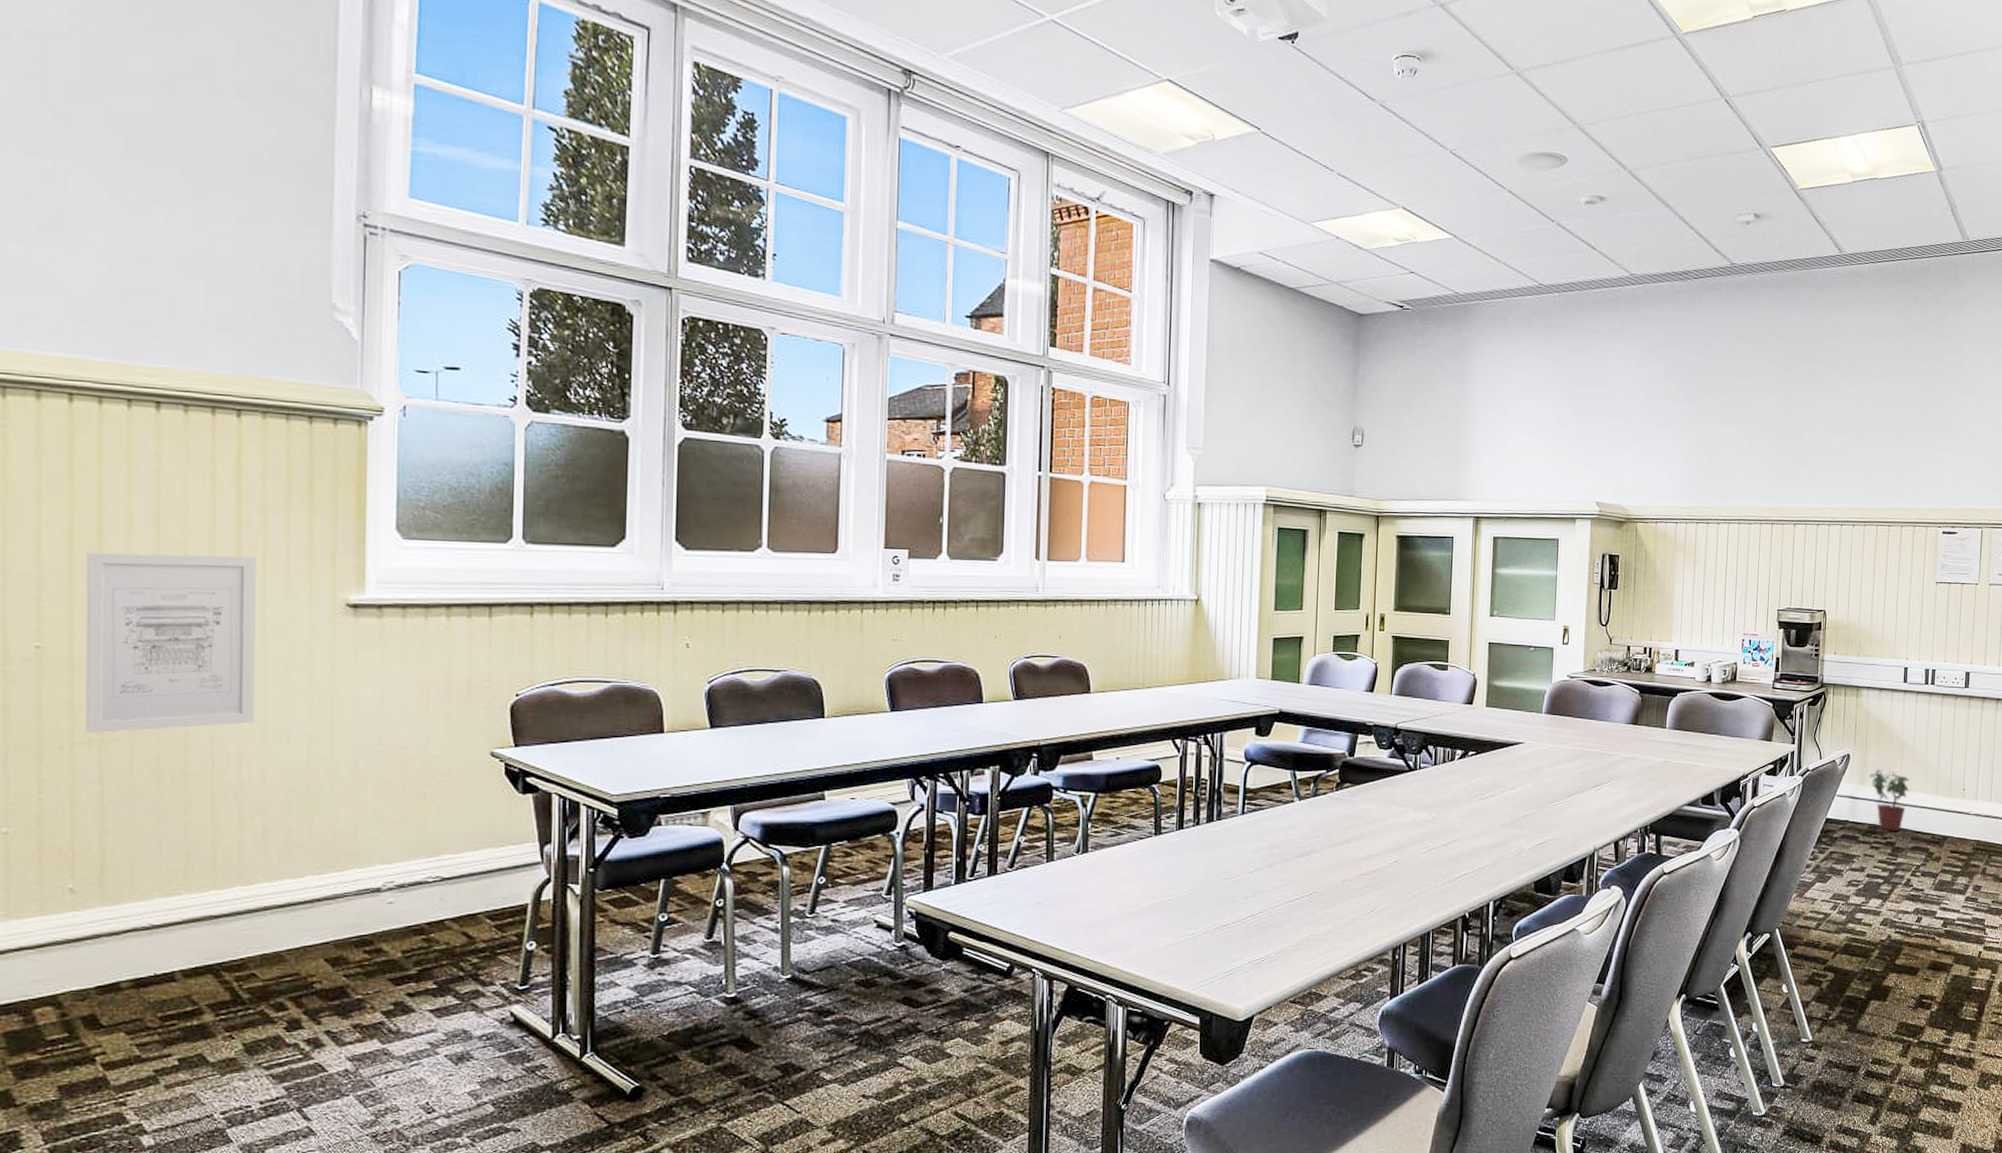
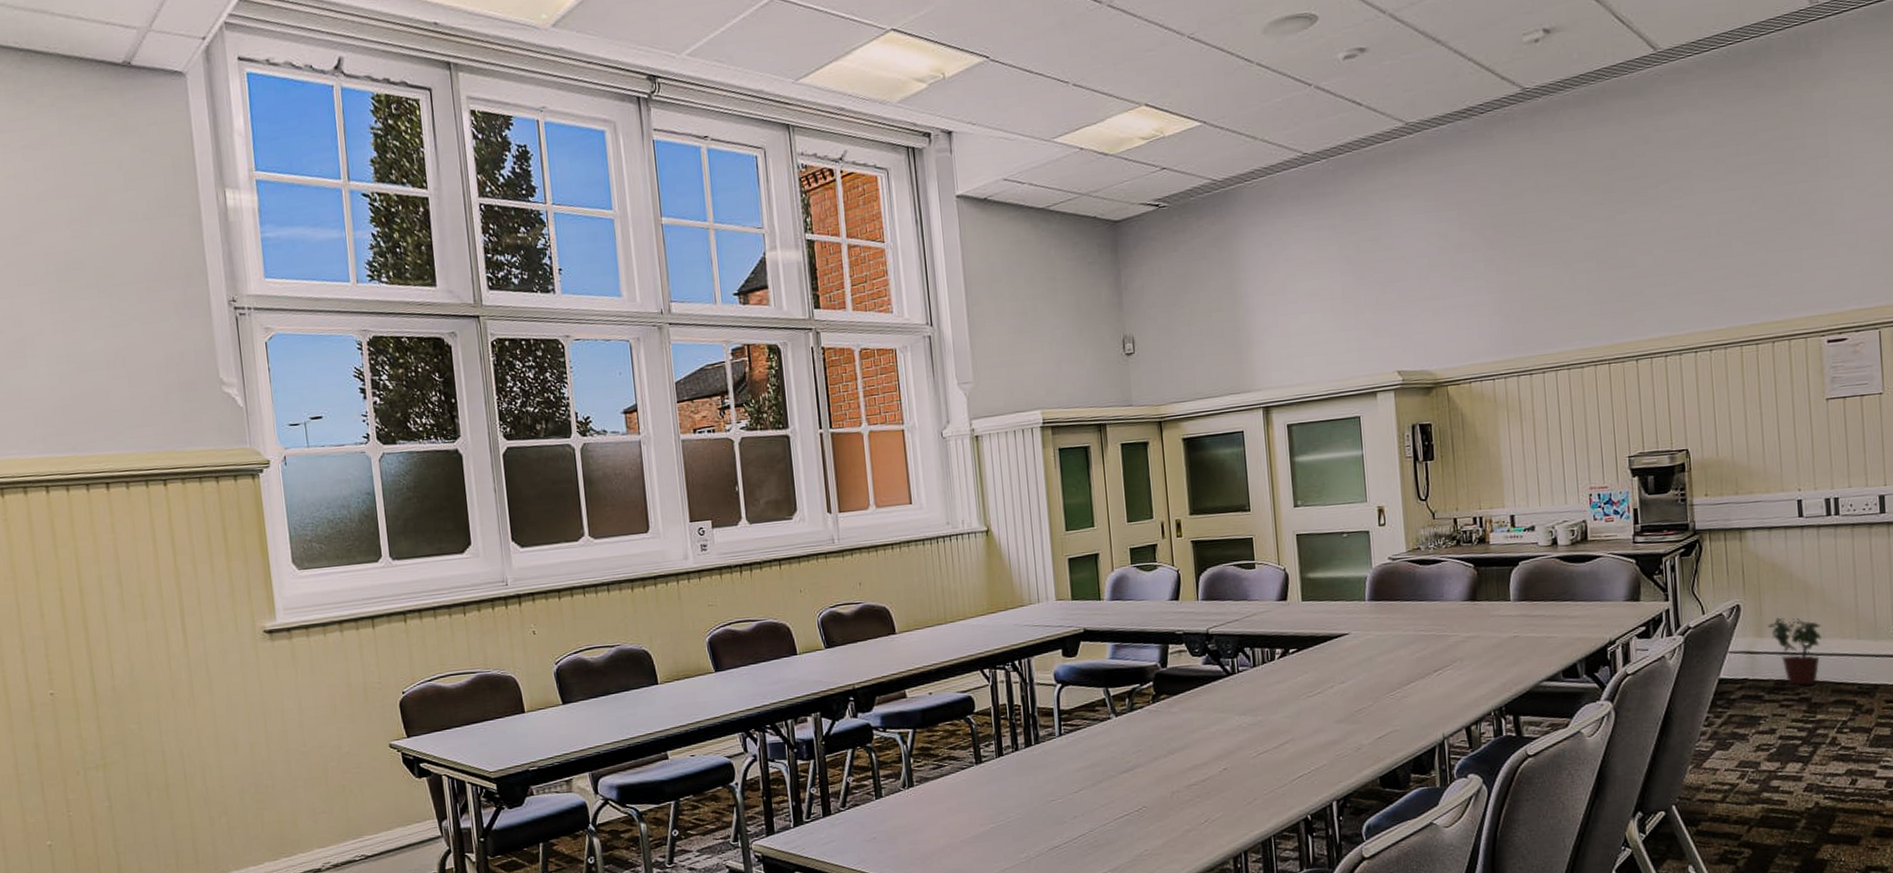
wall art: present [85,552,256,733] -> none [75,600,210,759]

